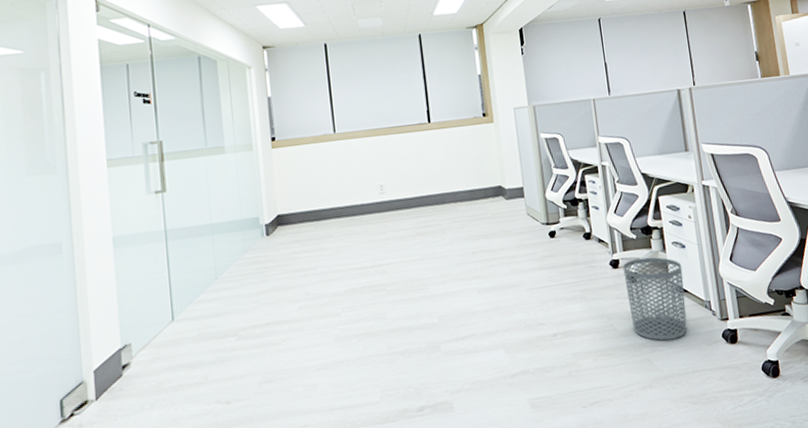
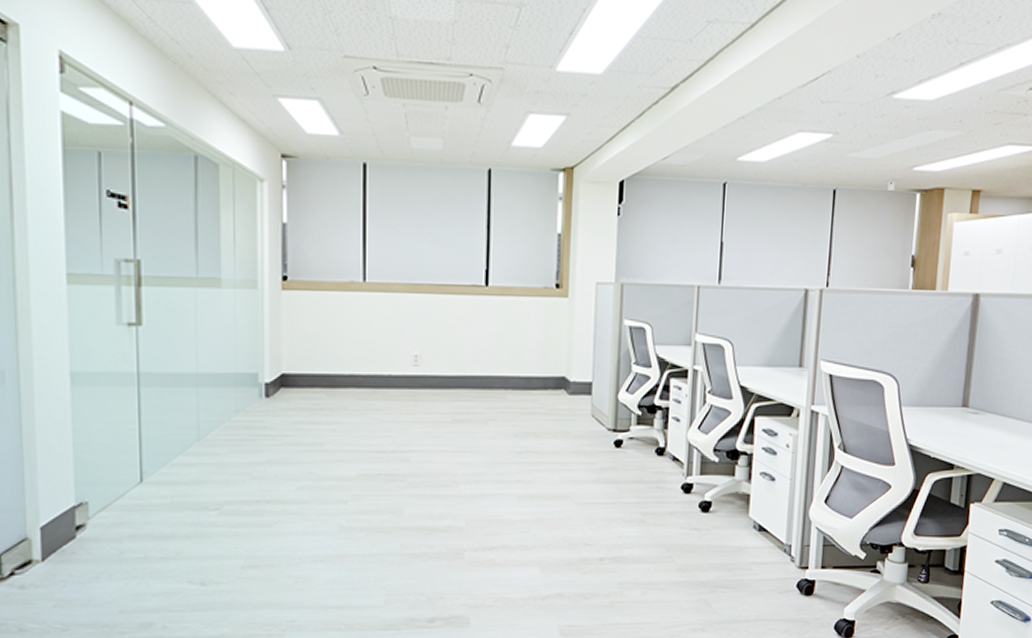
waste bin: present [623,257,688,341] -> none [695,486,767,582]

